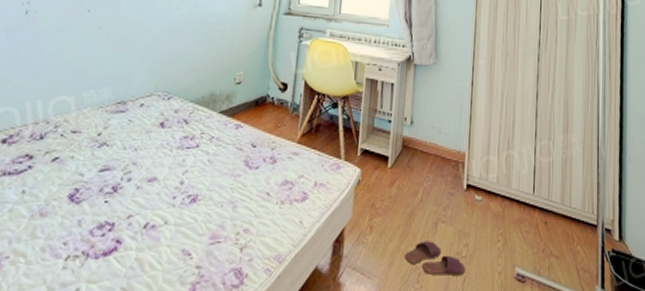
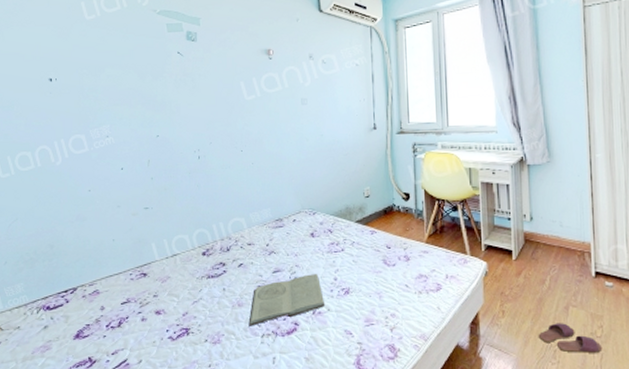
book: none [49,175,163,245] -> present [248,274,325,326]

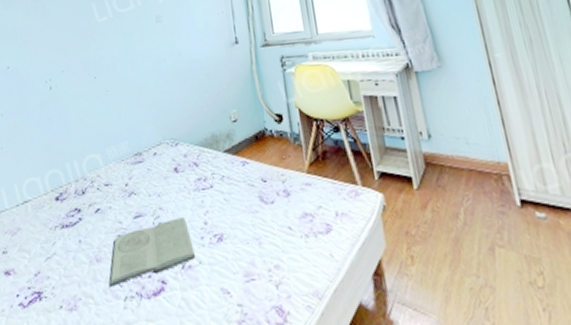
slippers: present [538,323,601,353] -> none [460,270,548,311]

